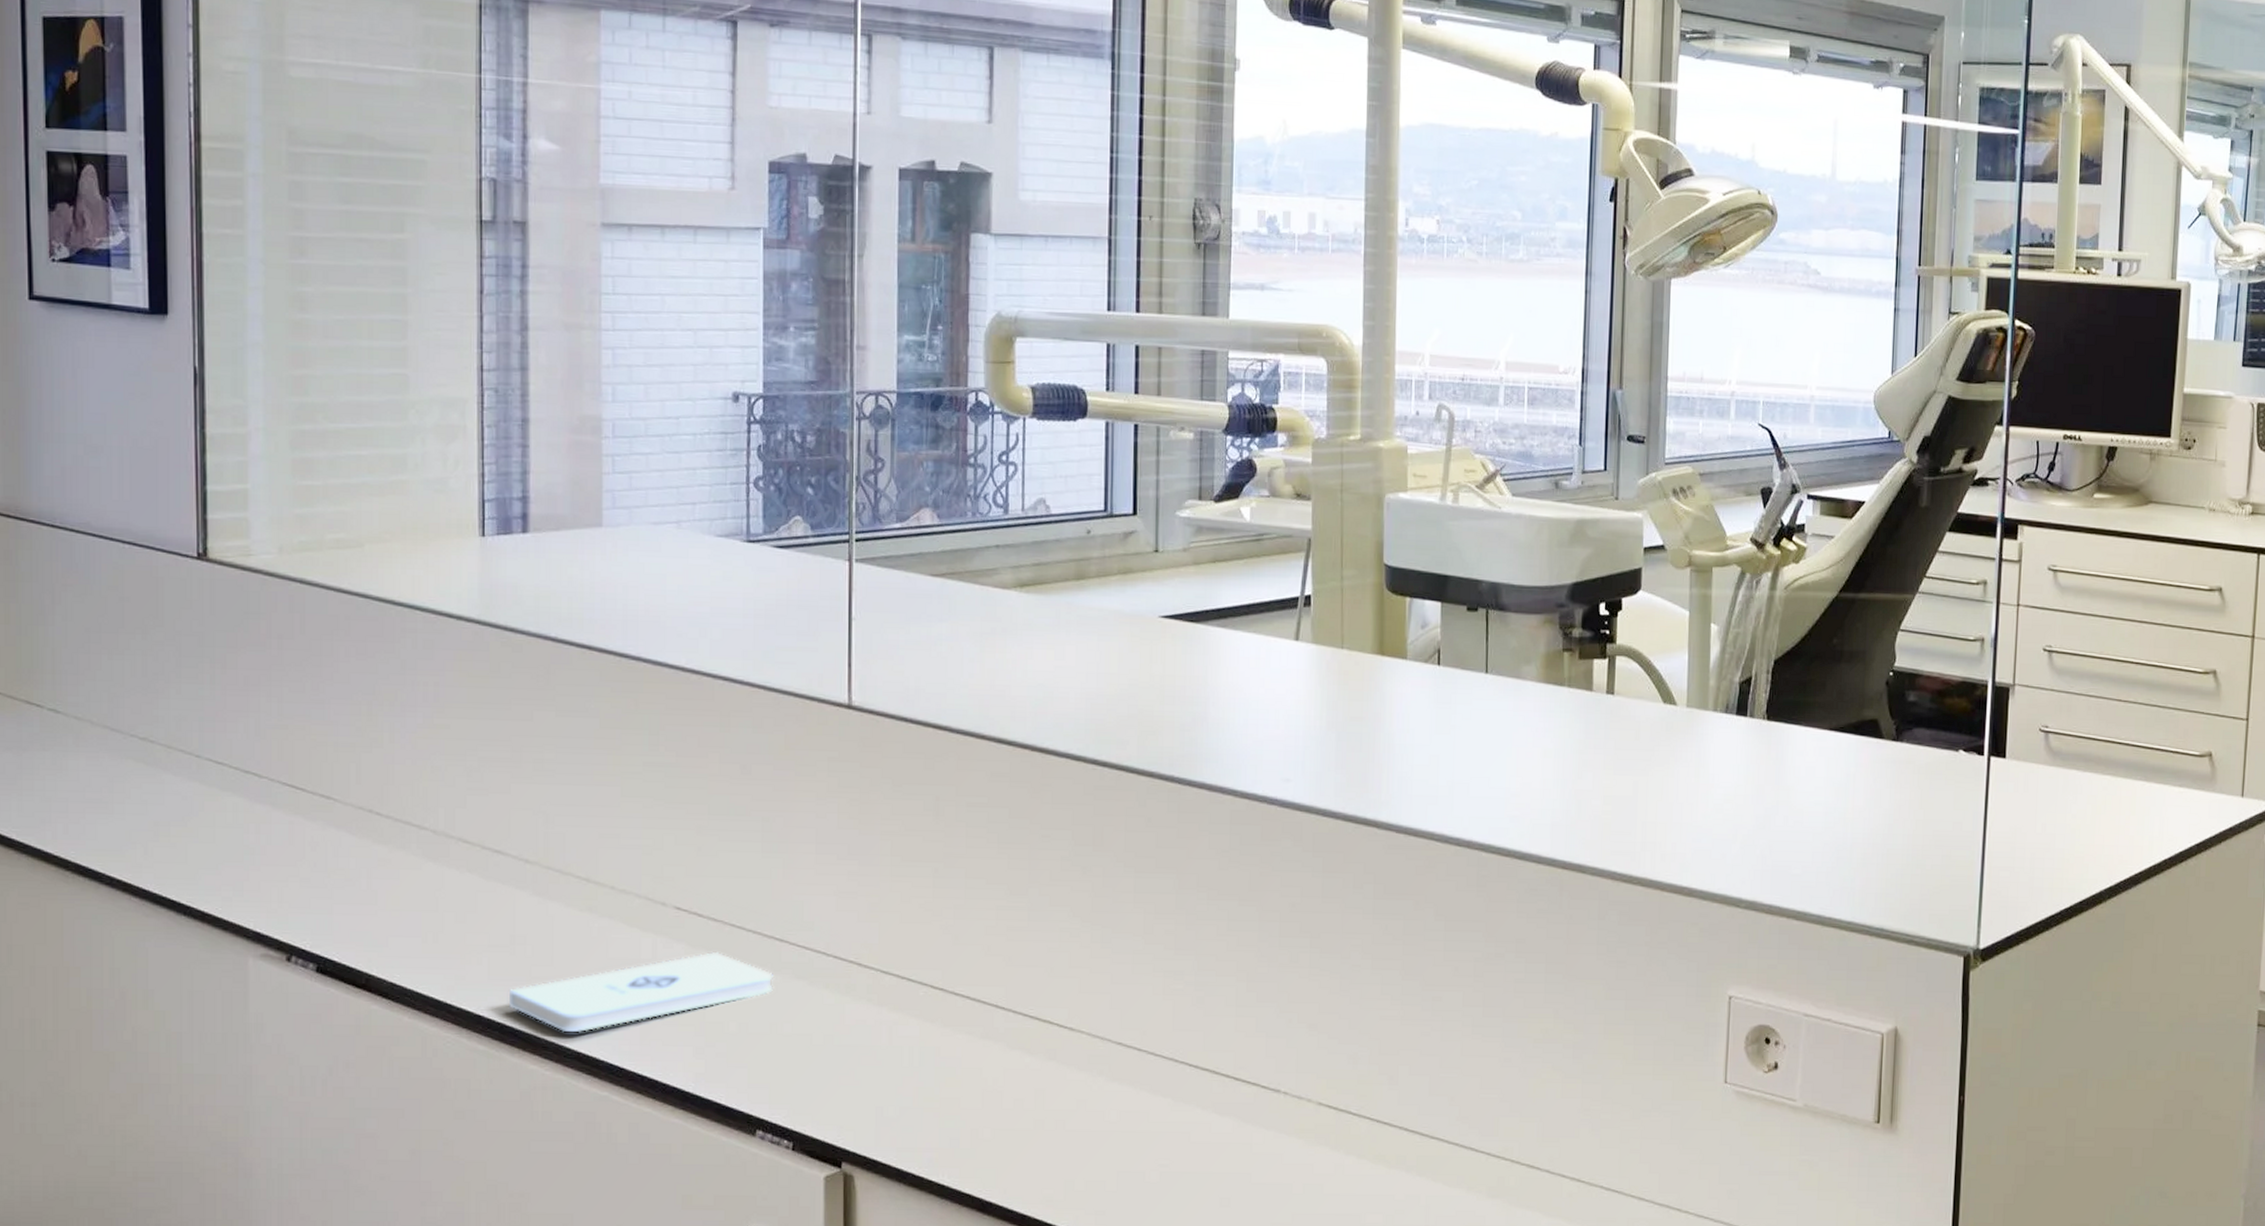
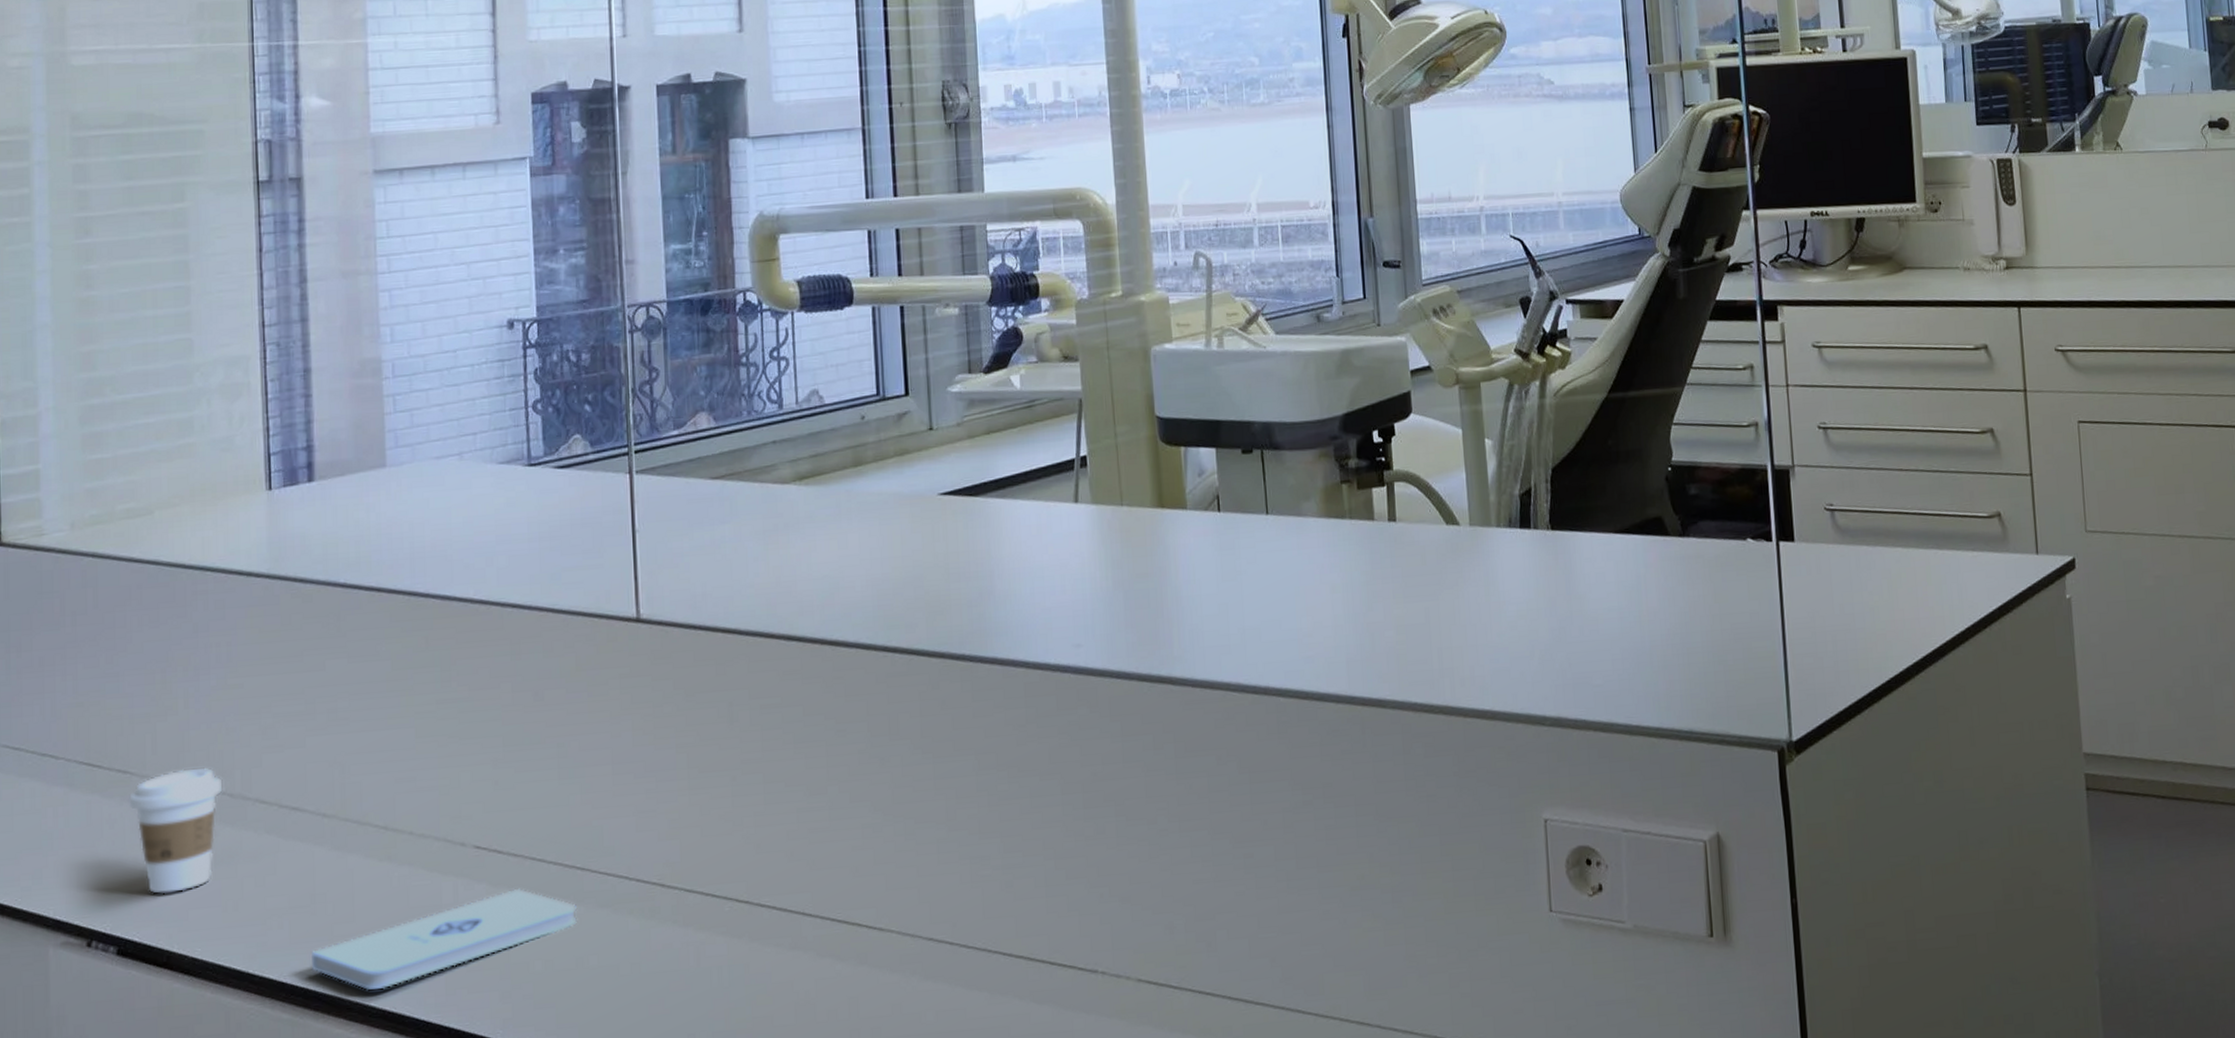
coffee cup: none [332,801,425,919] -> present [129,767,222,894]

